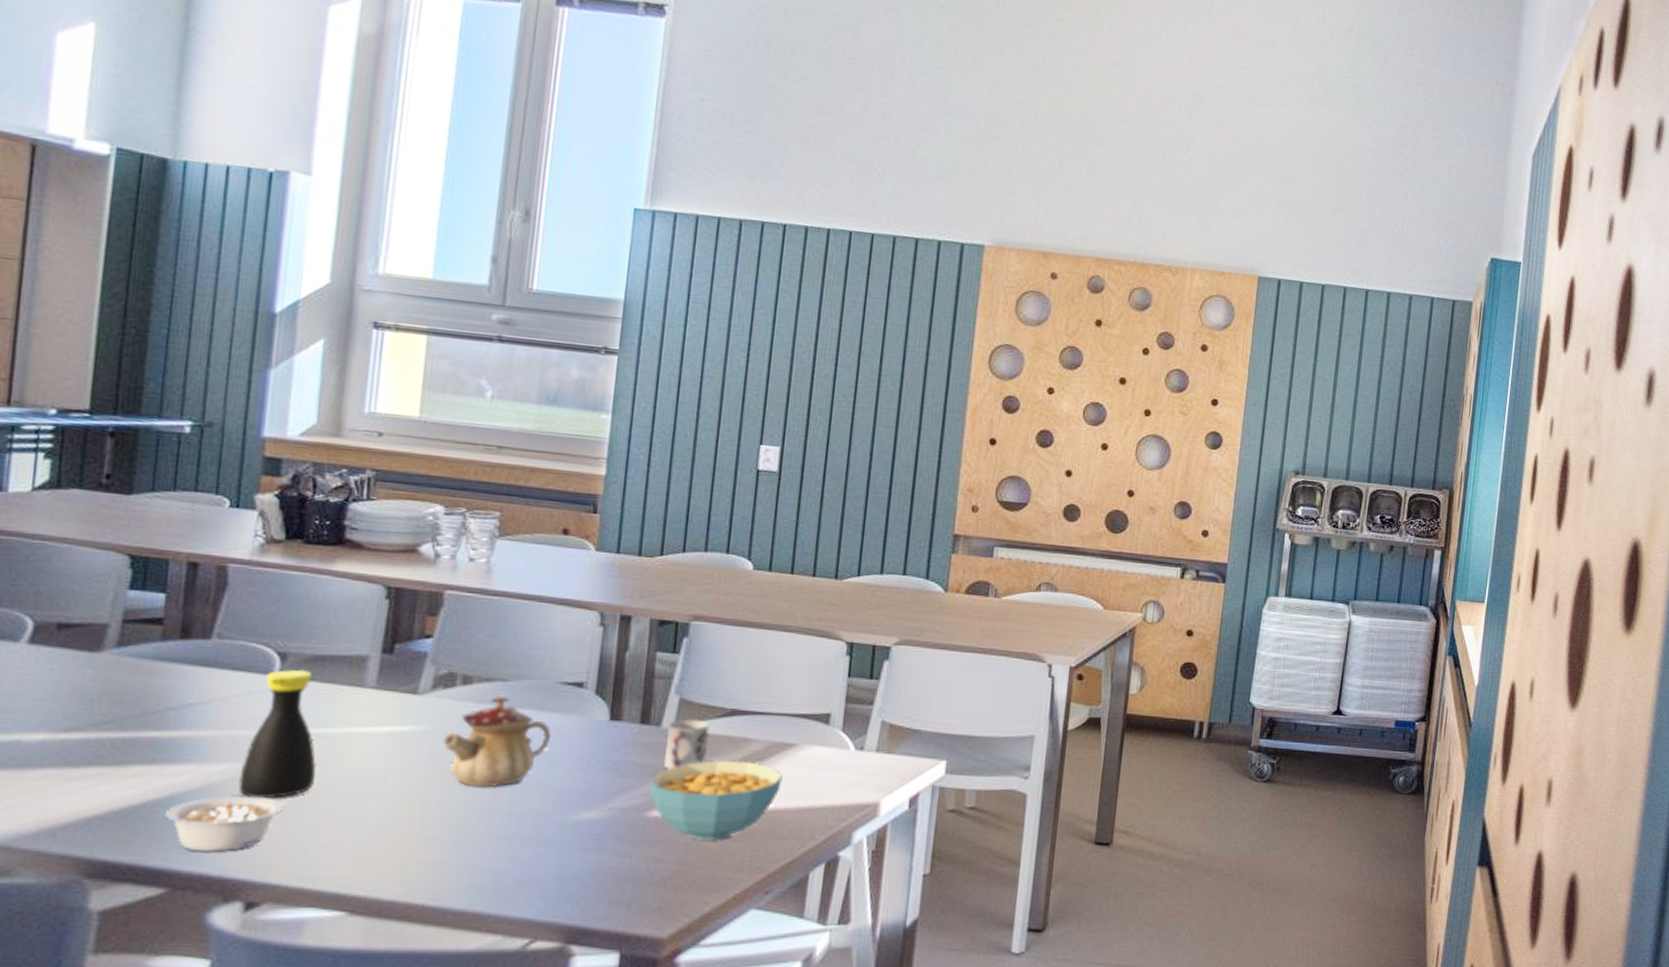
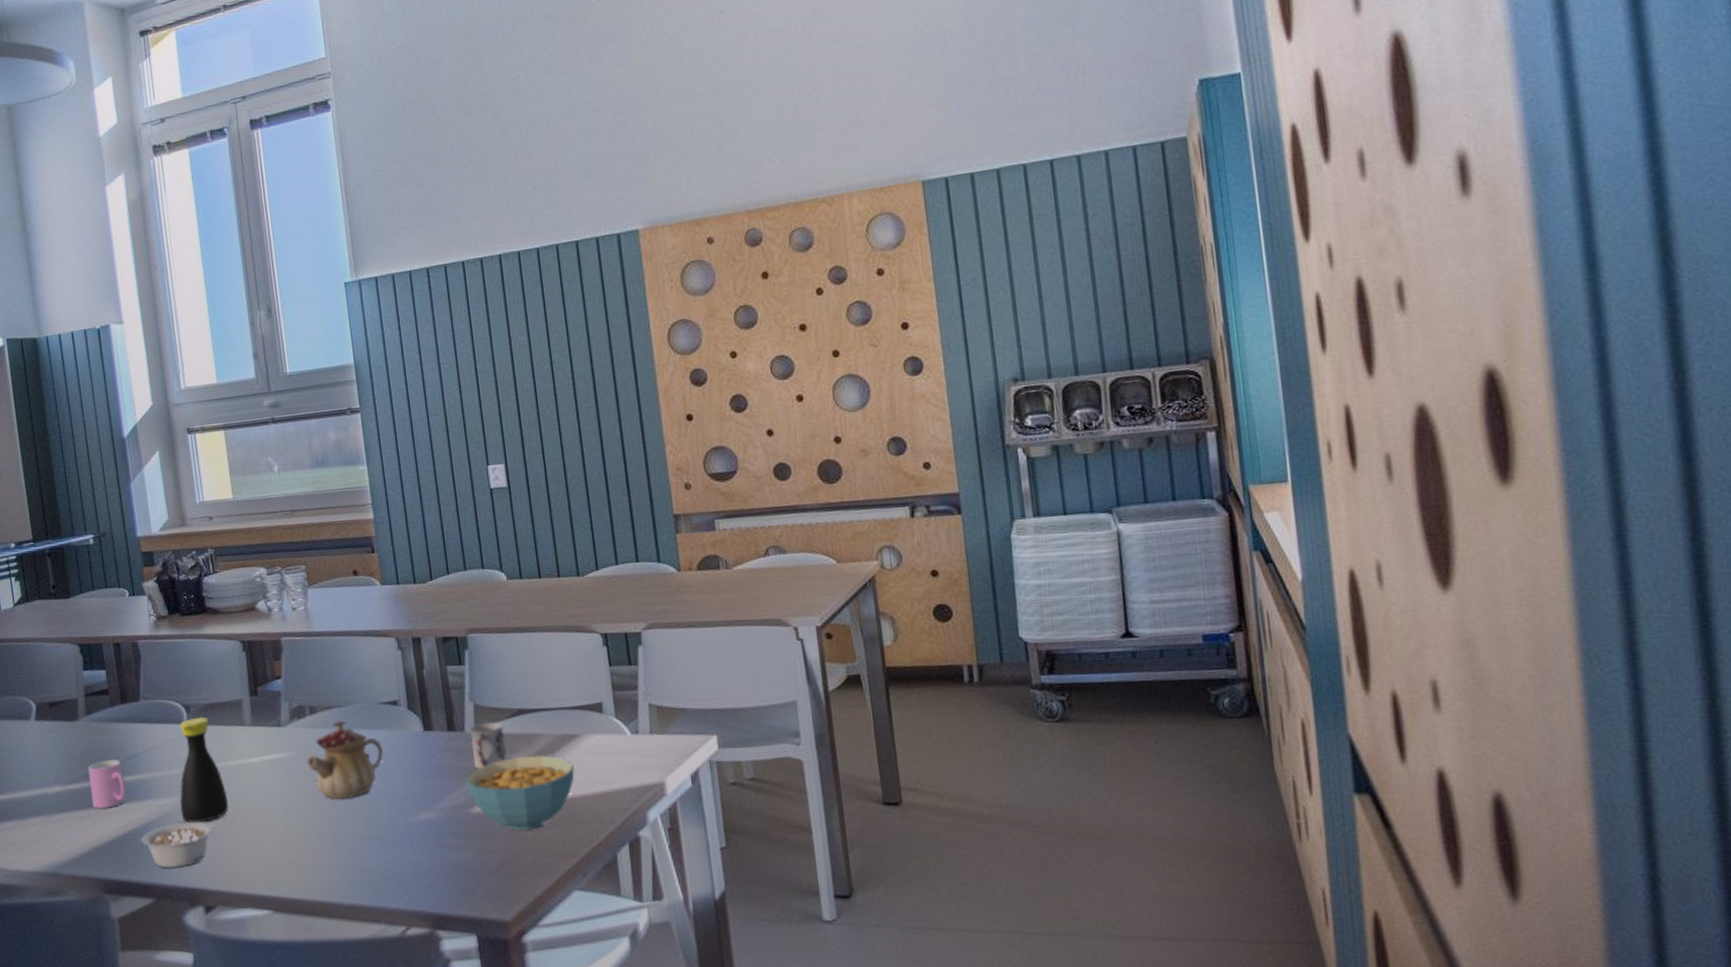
cup: none [95,707,160,769] -> present [87,759,127,809]

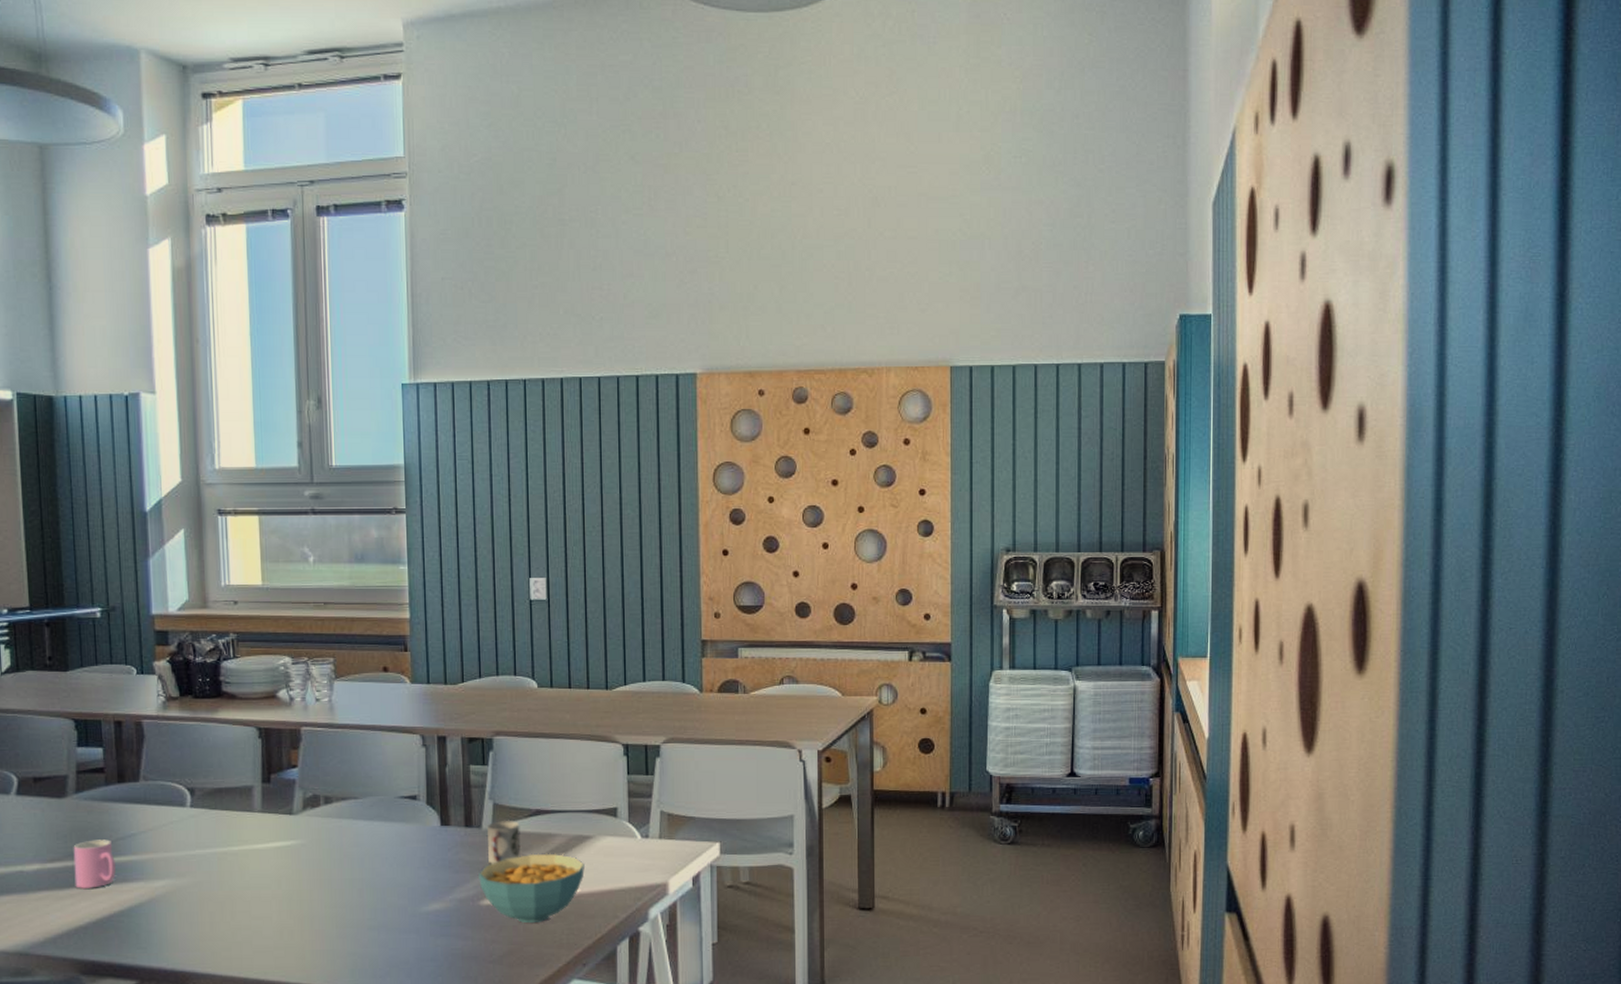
legume: present [141,822,214,868] -> none [127,905,210,951]
bottle: present [179,716,229,823] -> none [175,800,229,906]
teapot: present [306,719,384,800] -> none [316,811,398,888]

